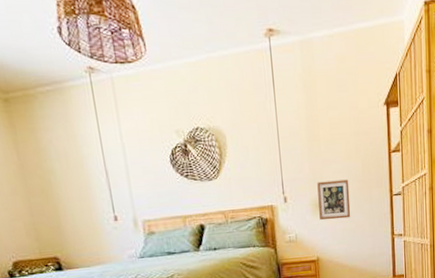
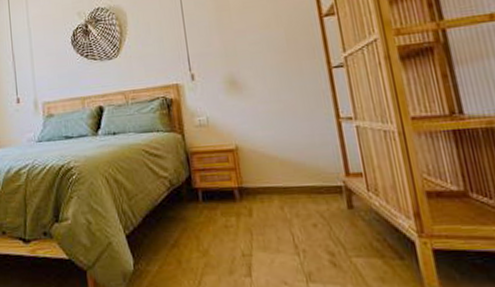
picture frame: present [317,179,351,220] -> none [230,51,277,100]

